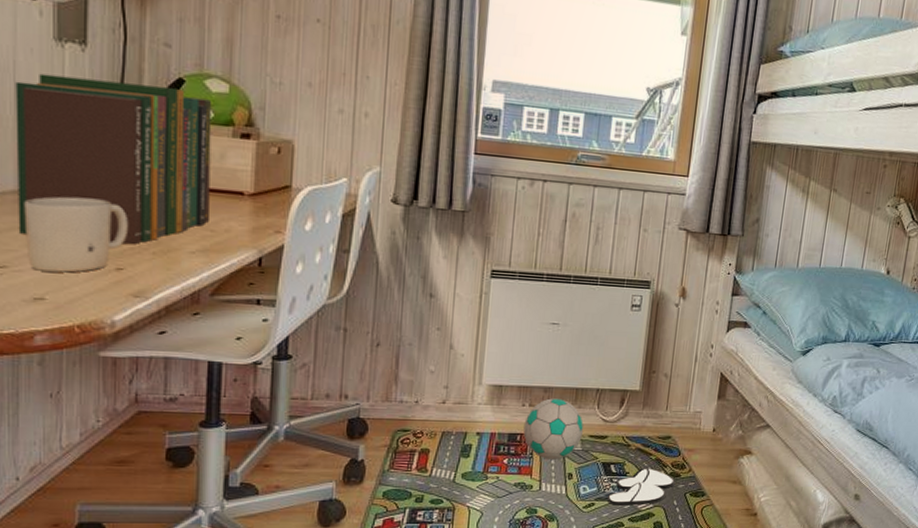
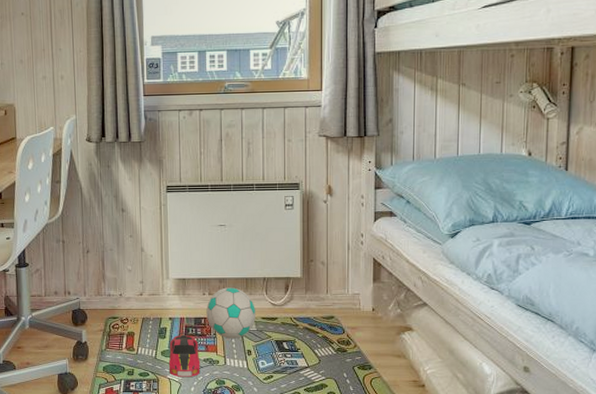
toy car: none [469,450,510,506] -> present [168,332,201,378]
slippers: present [606,468,676,506] -> none [283,344,343,378]

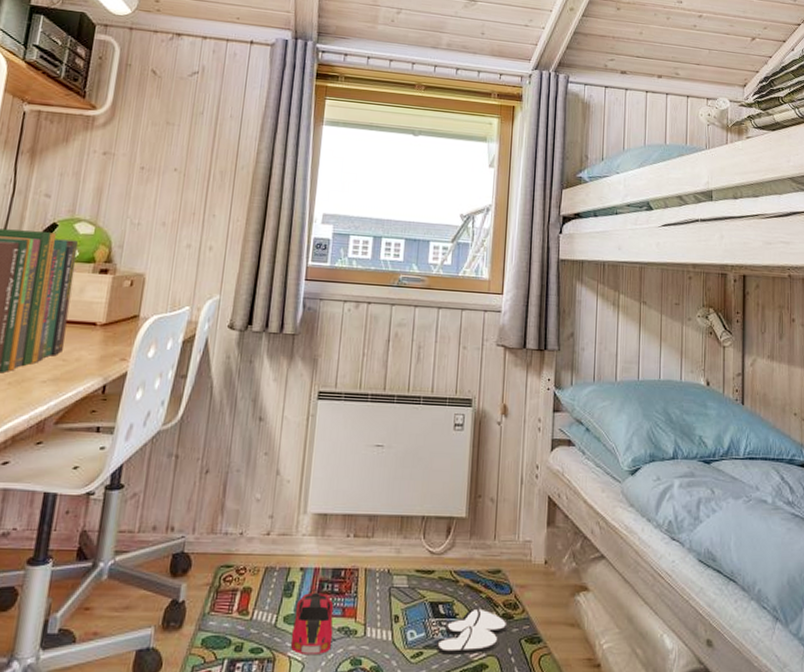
soccer ball: present [206,287,255,339] -> none [348,528,409,599]
slippers: none [283,344,343,378] -> present [436,608,509,655]

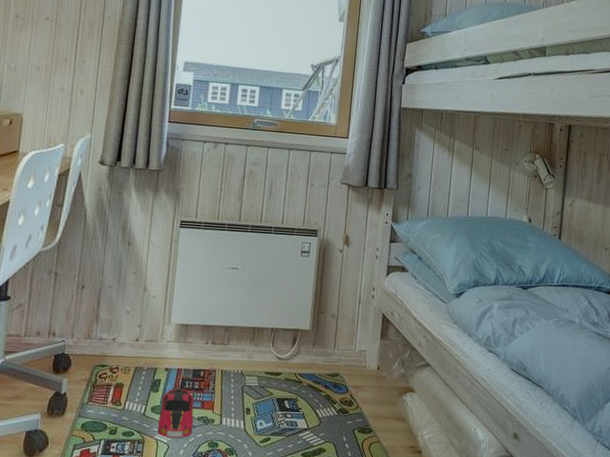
slippers: present [436,608,509,655] -> none [281,404,344,441]

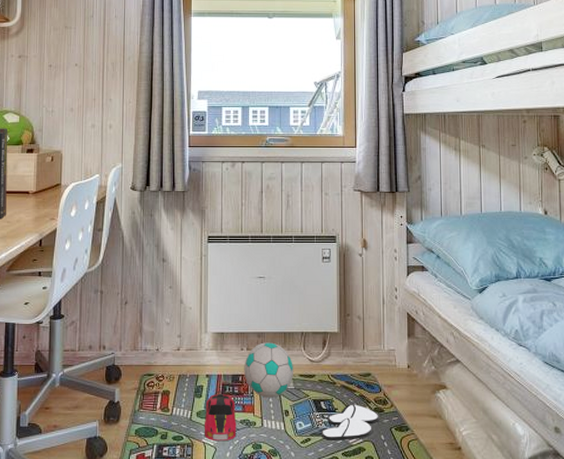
soccer ball: none [206,337,260,395] -> present [244,342,293,398]
slippers: none [281,404,344,441] -> present [320,404,380,440]

